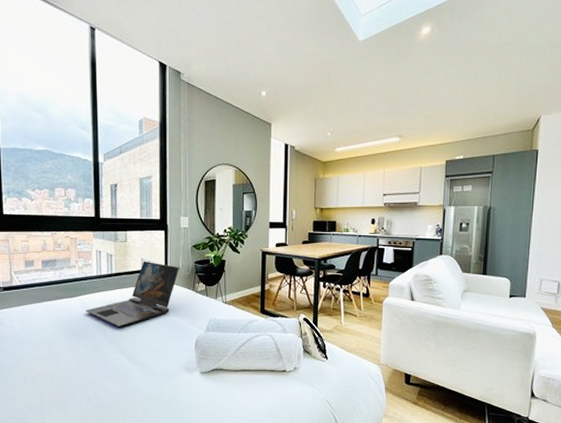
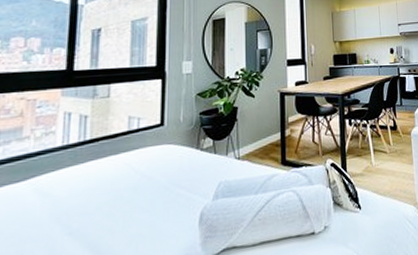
laptop: present [86,260,179,328] -> none [39,118,179,215]

